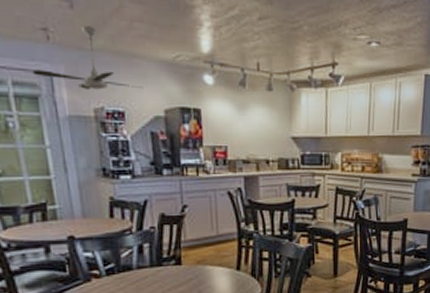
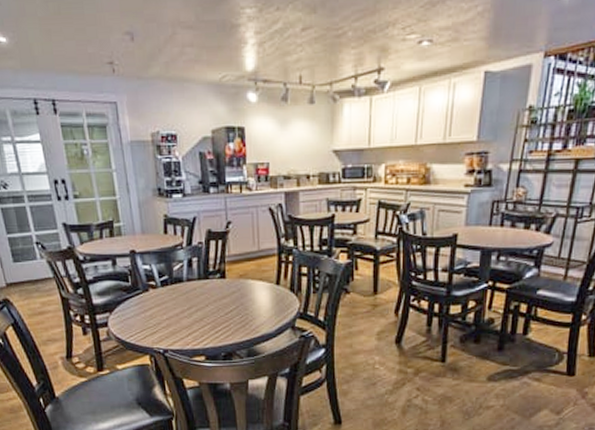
ceiling fan: present [32,26,143,90] -> none [101,56,193,116]

